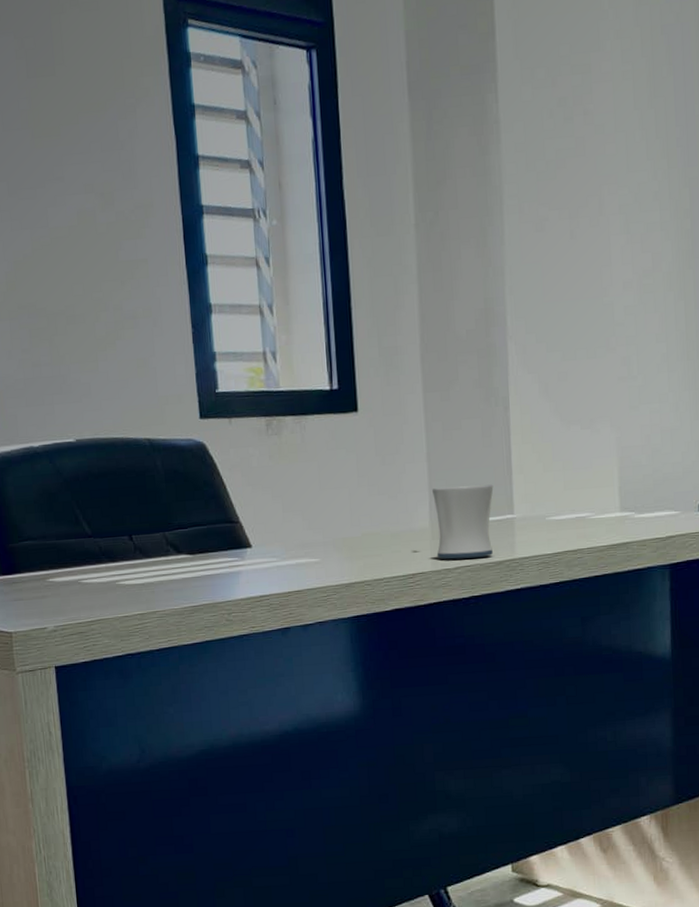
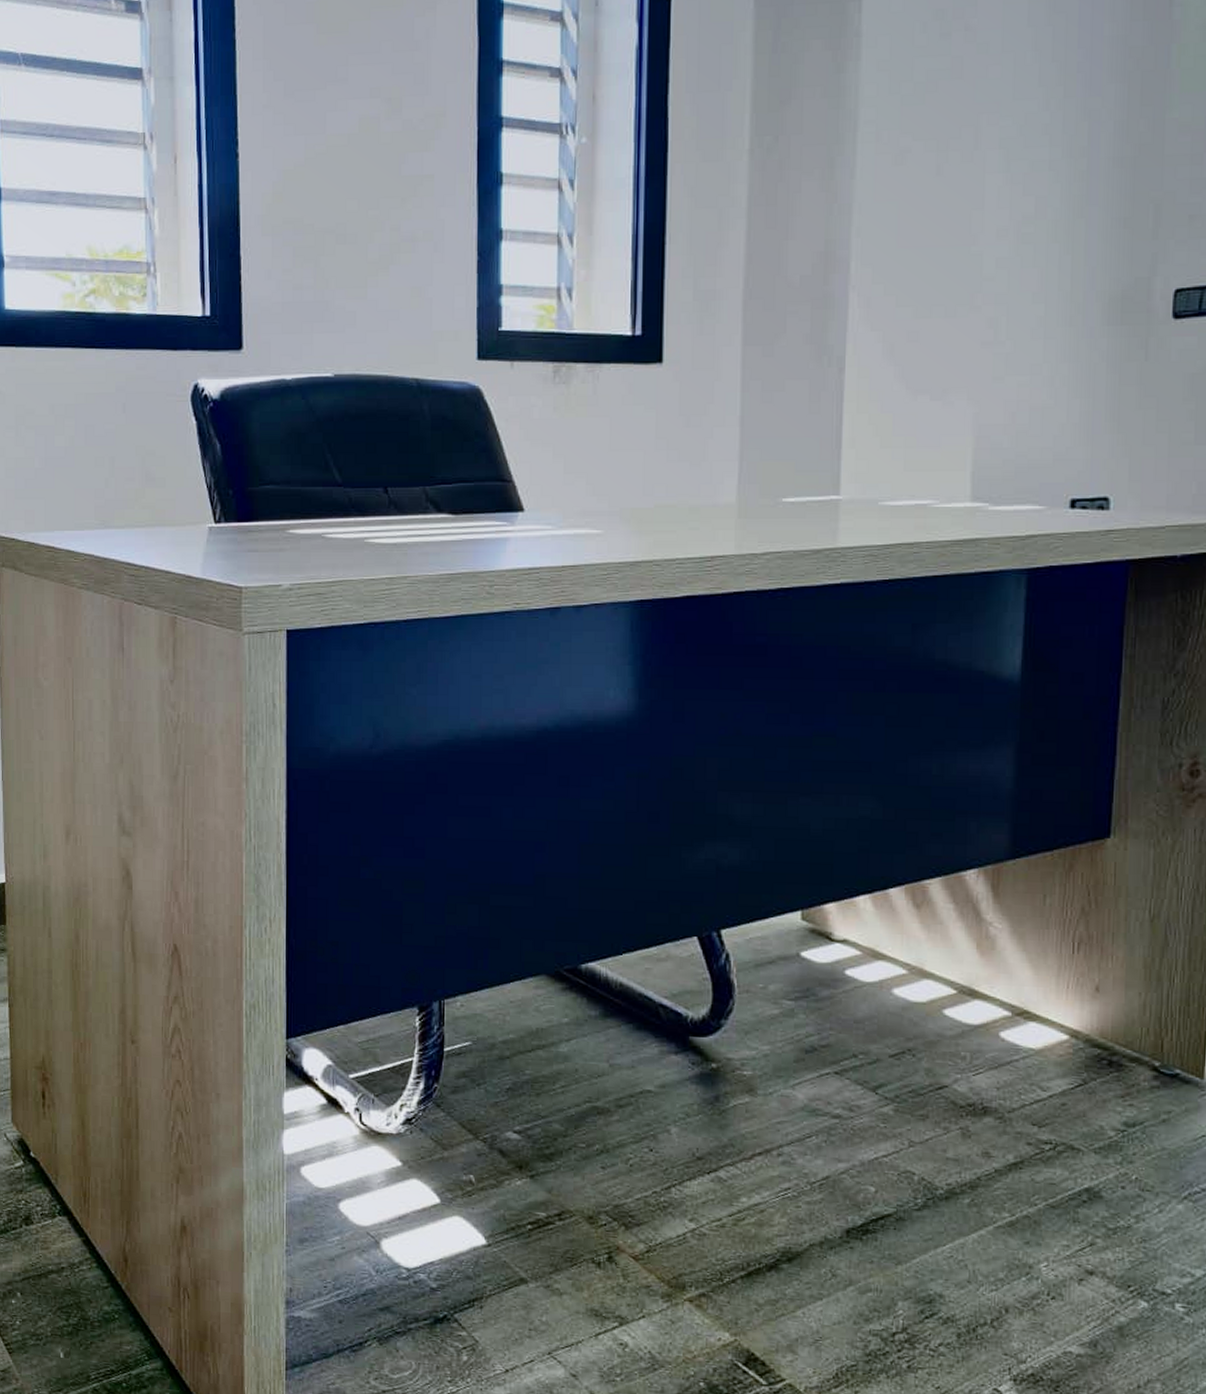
mug: present [432,484,494,560] -> none [742,457,818,543]

